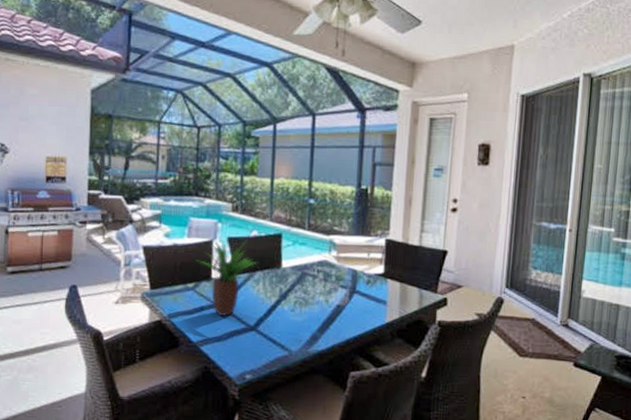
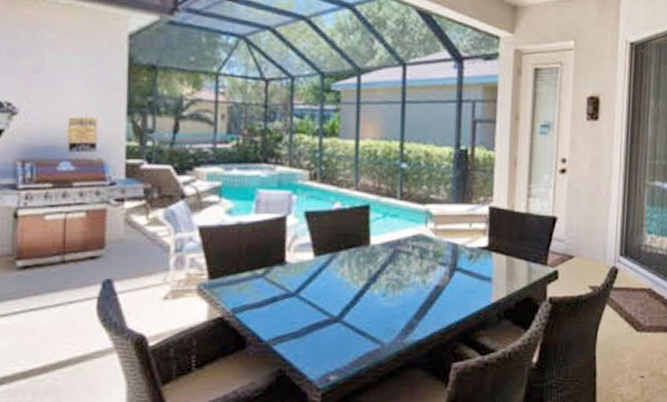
potted plant: present [196,239,259,317] -> none [266,213,343,308]

